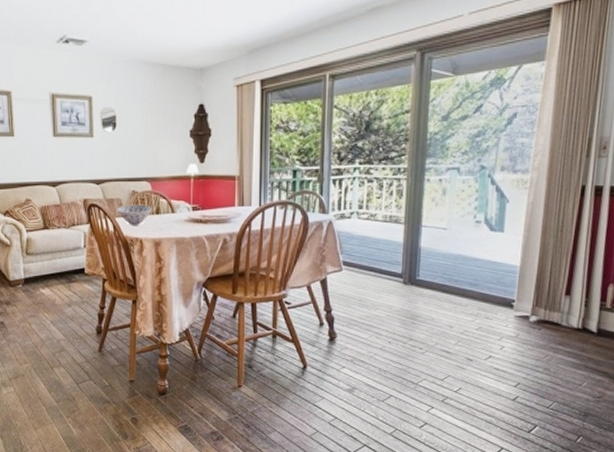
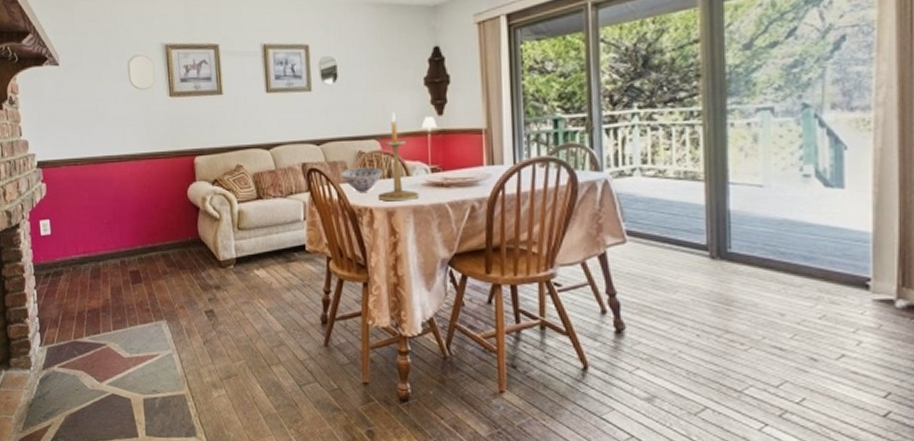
candlestick: none [147,159,182,234] -> present [378,112,420,202]

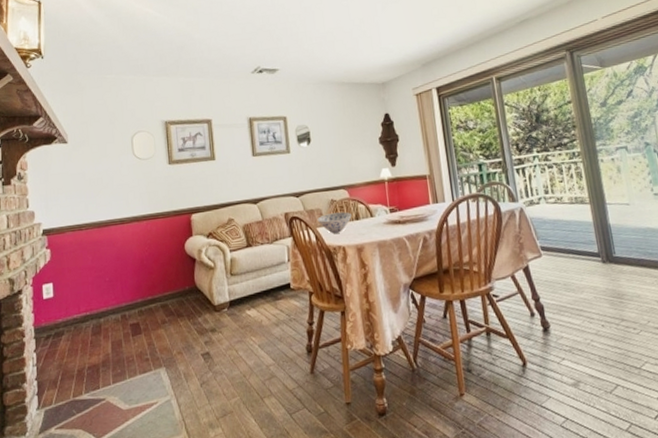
candlestick: present [378,112,420,202] -> none [349,166,382,240]

